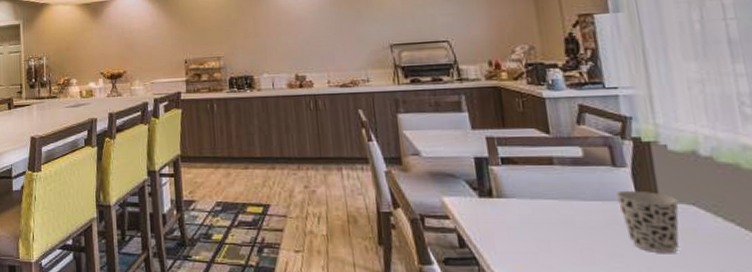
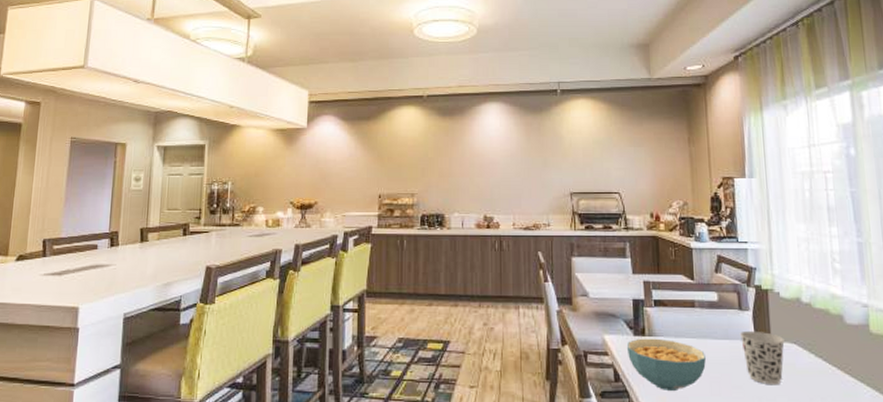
cereal bowl: none [471,200,573,258] -> present [626,338,706,390]

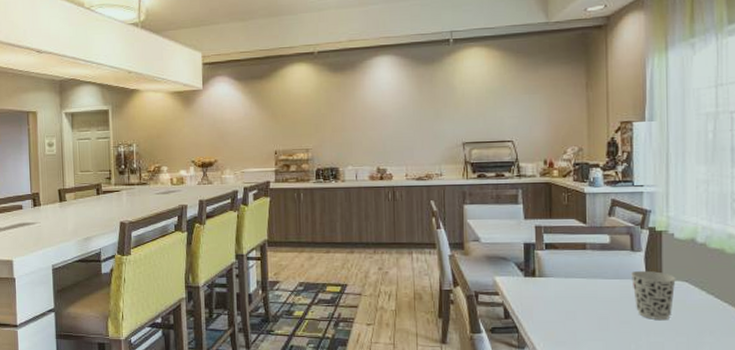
cereal bowl: present [626,338,706,390] -> none [517,279,595,326]

